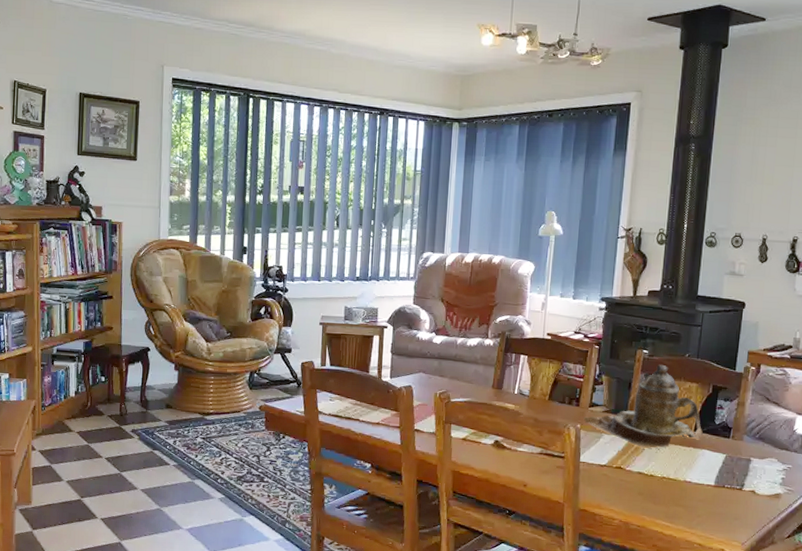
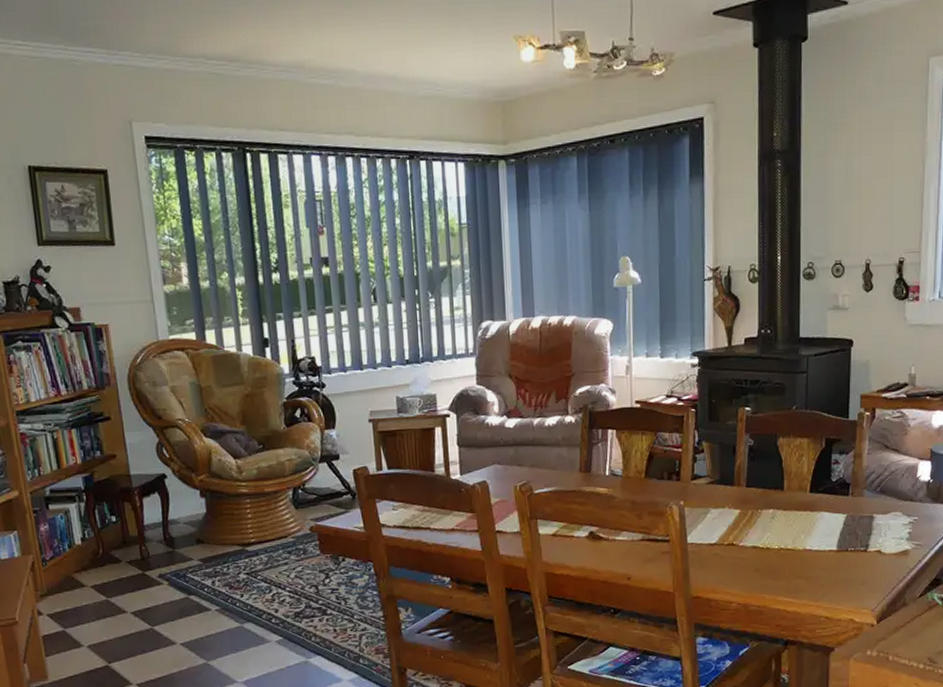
teapot: present [583,364,704,449] -> none [686,421,820,520]

